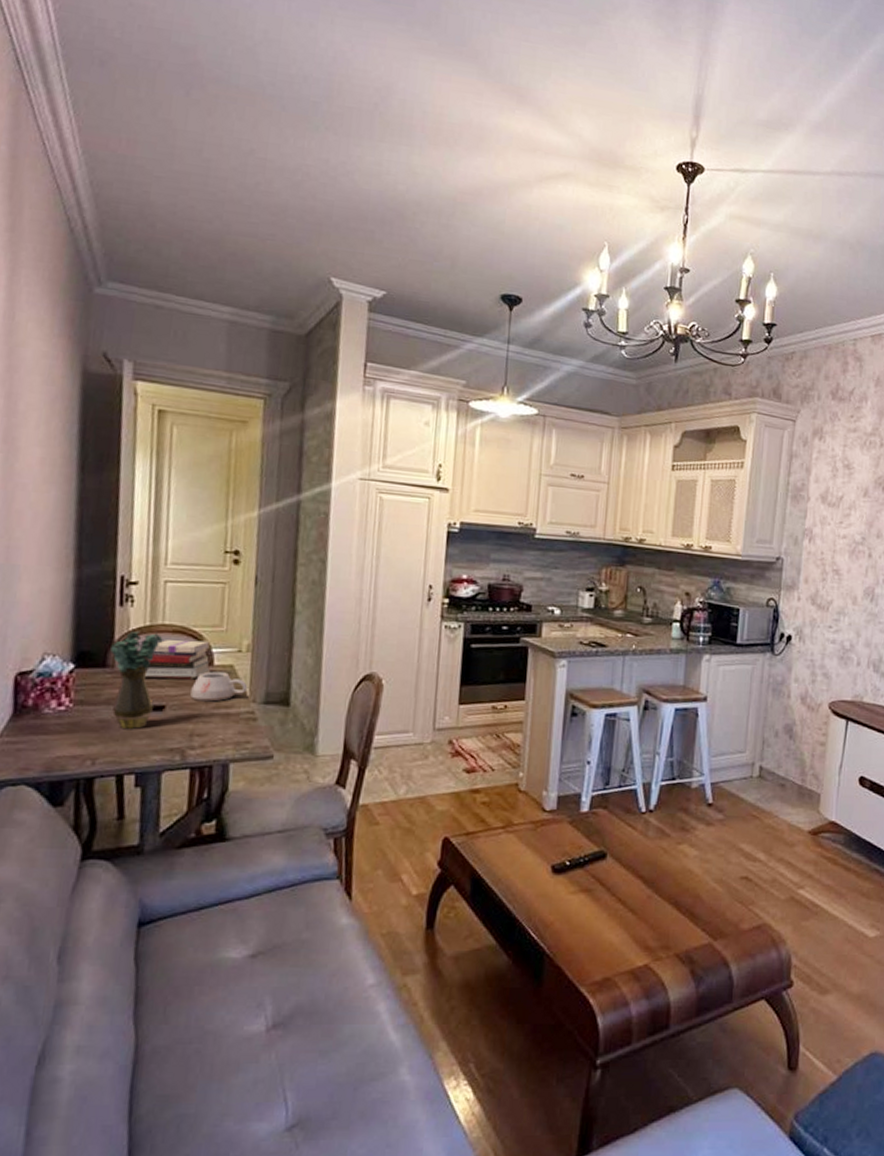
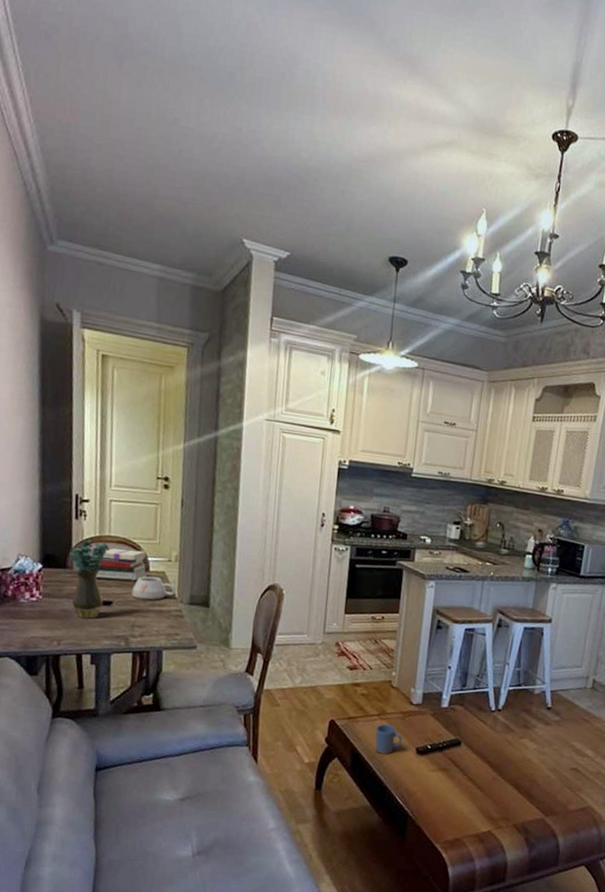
mug: none [500,837,534,876] -> present [375,723,402,754]

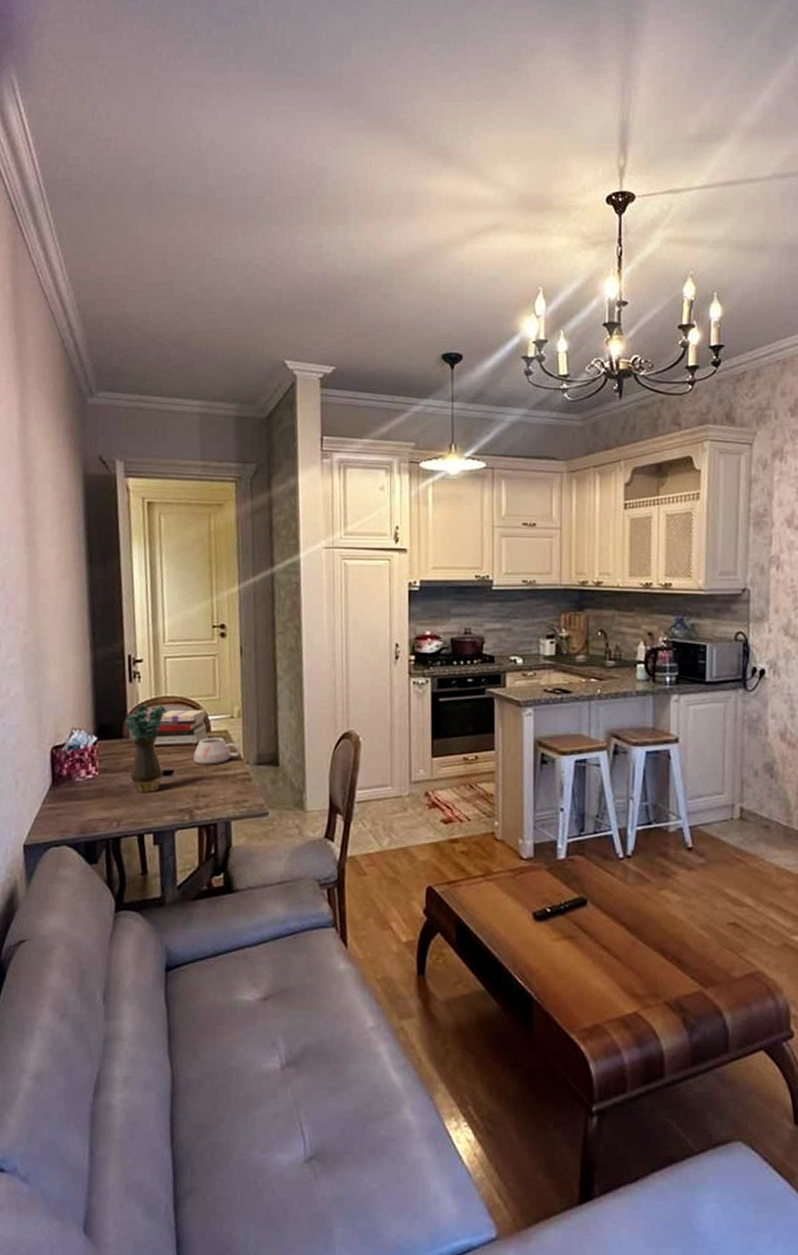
mug: present [375,723,402,754] -> none [482,885,515,923]

